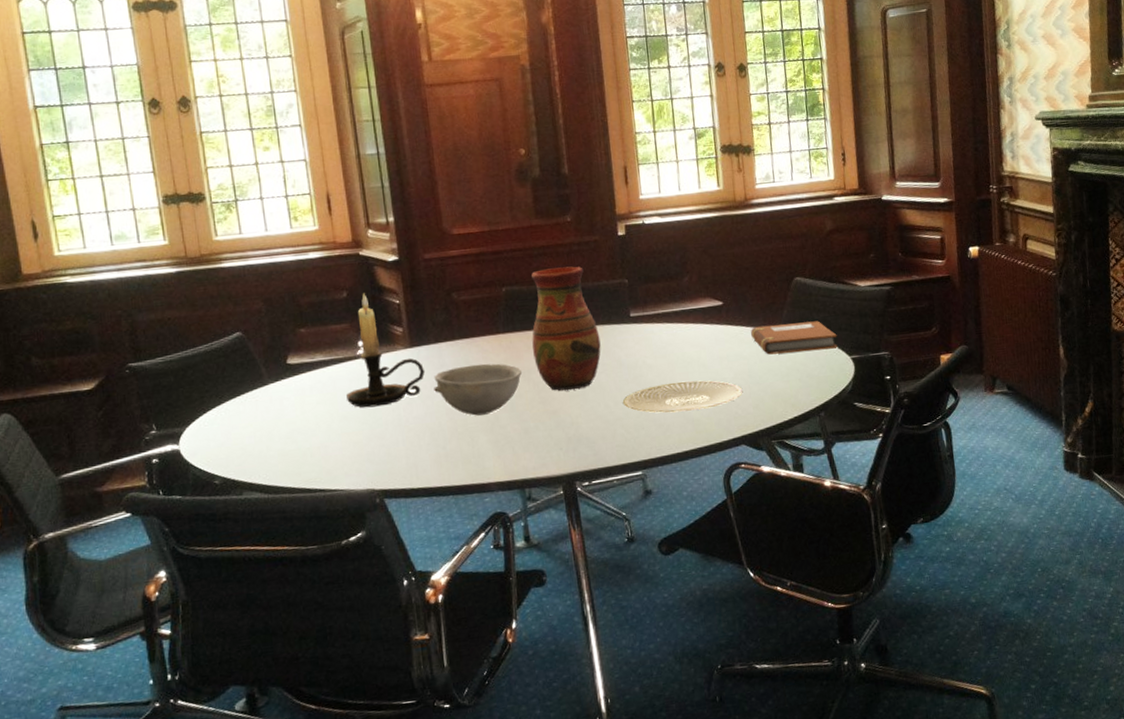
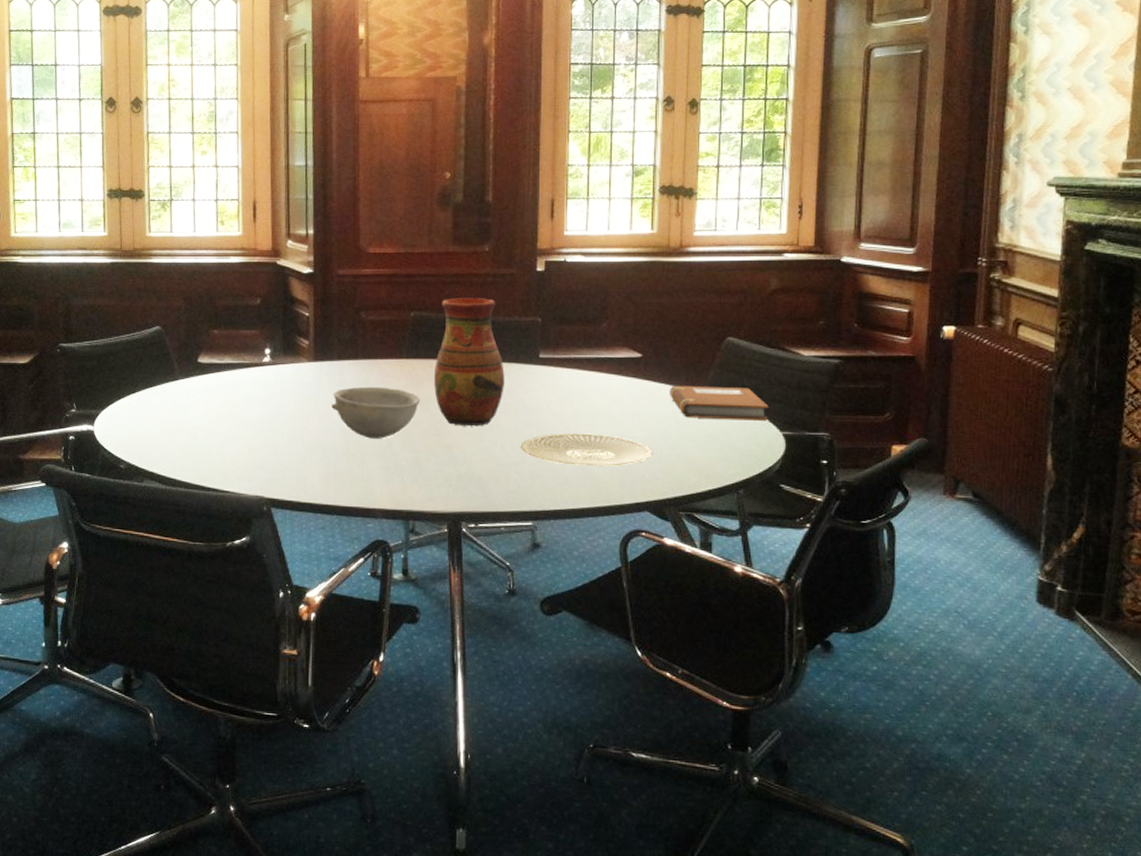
candle holder: present [346,293,426,408] -> none [248,302,326,416]

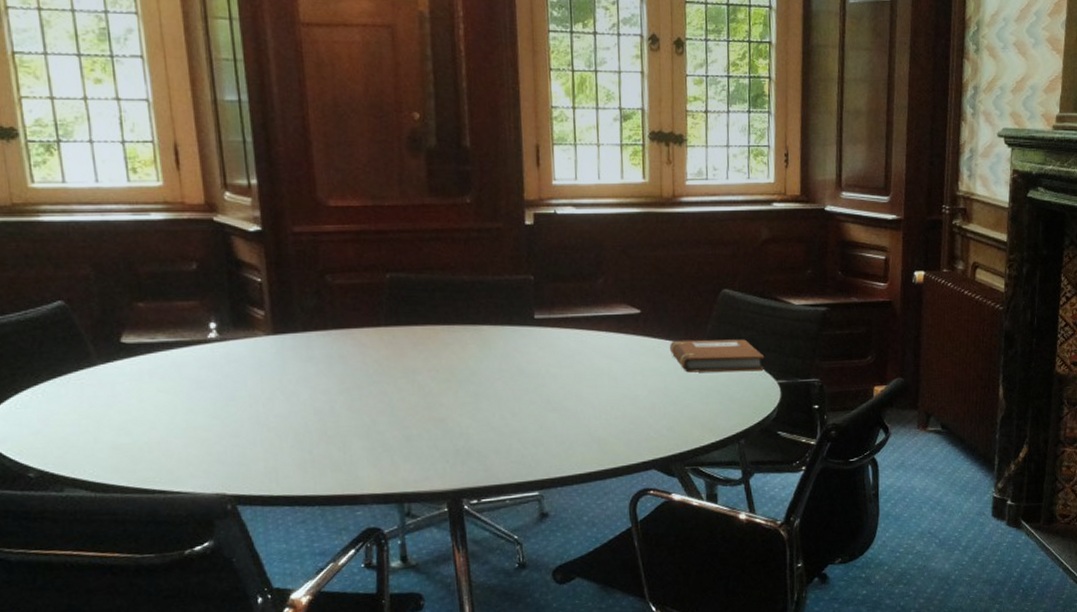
bowl: present [332,386,420,439] -> none [300,359,405,418]
vase: present [434,298,505,427] -> none [419,255,499,397]
plate: present [520,433,653,466] -> none [520,395,657,429]

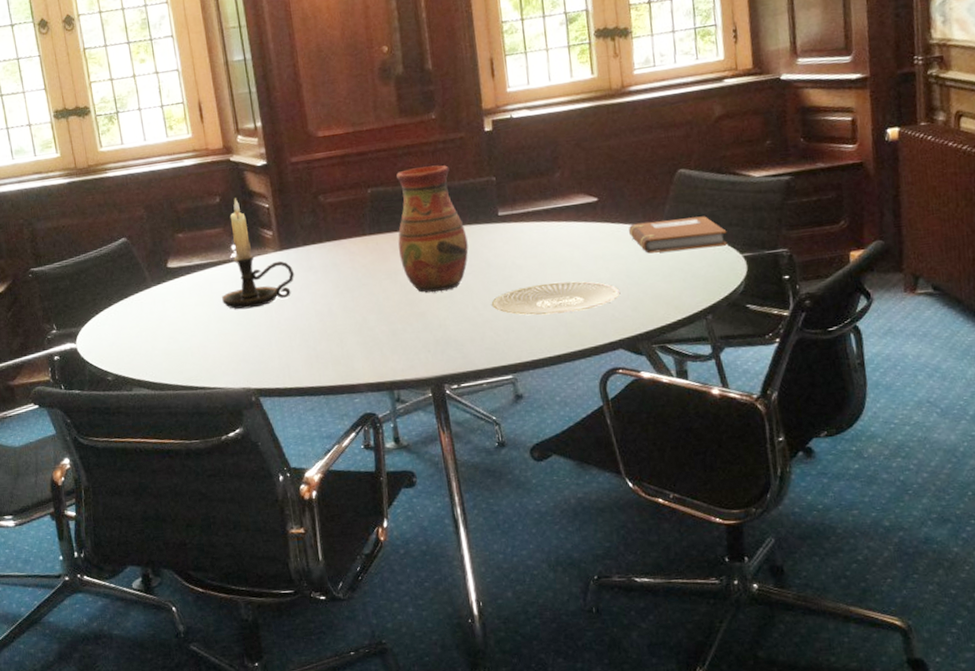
candle holder: none [194,266,291,401] -> present [222,198,295,310]
vase: none [419,255,499,397] -> present [396,165,469,293]
plate: none [520,395,657,429] -> present [491,281,621,315]

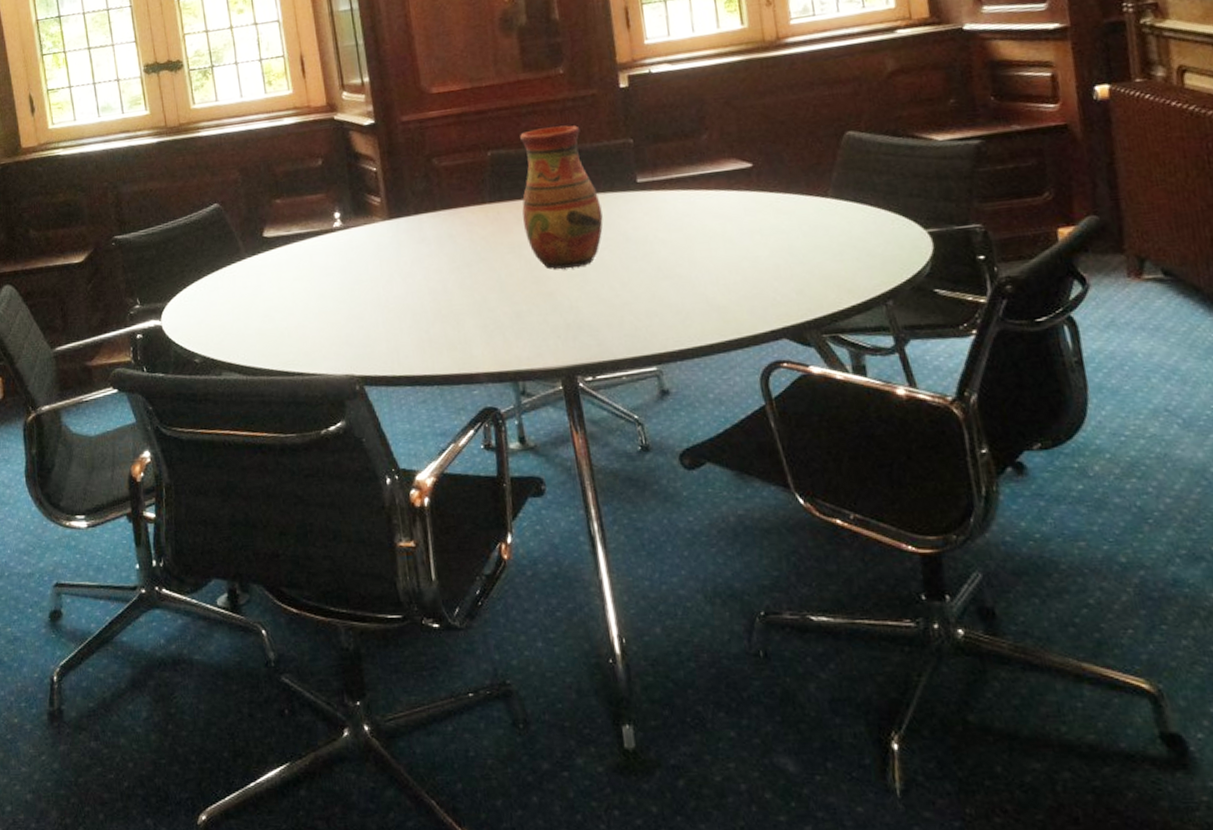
candle holder: present [222,198,295,310] -> none [323,160,405,285]
plate: present [491,281,621,315] -> none [630,258,783,297]
notebook: present [629,216,727,254] -> none [790,185,908,228]

